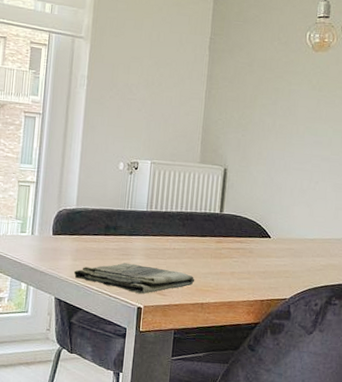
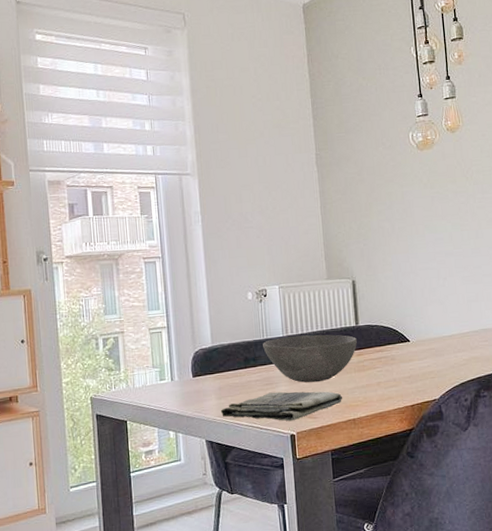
bowl: none [125,211,218,262] -> present [263,334,357,383]

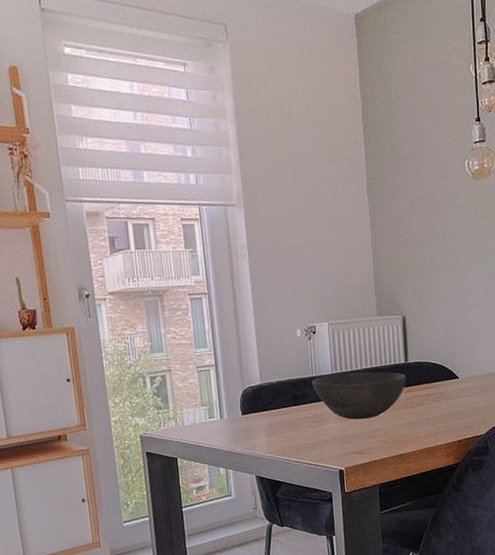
dish towel: present [220,391,343,422] -> none [270,427,391,457]

